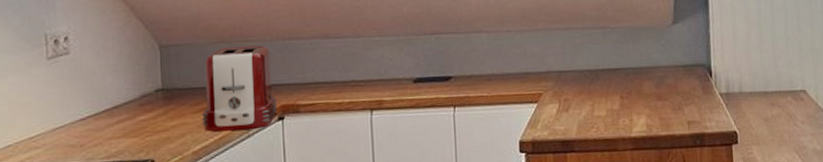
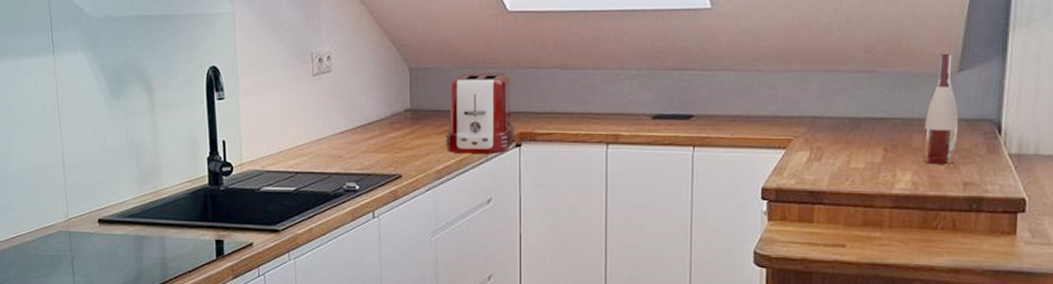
wine bottle: none [650,8,679,107] -> present [923,53,959,164]

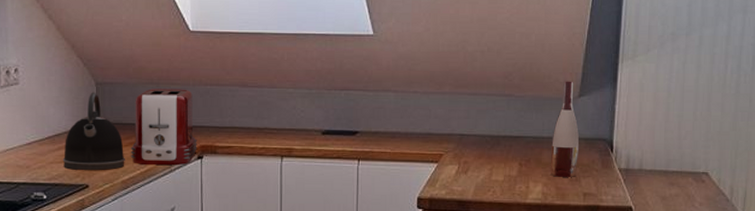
kettle: none [375,78,439,161] -> present [62,92,125,171]

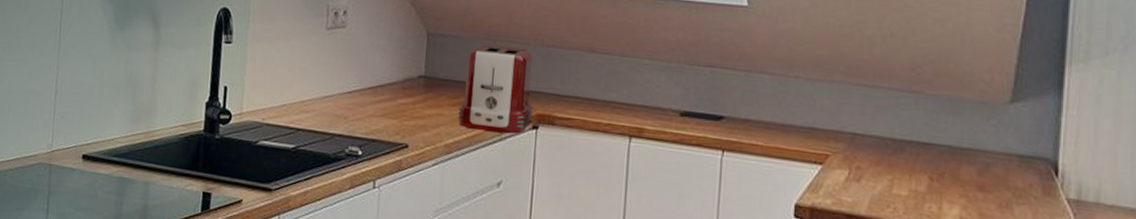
kettle: present [62,92,125,171] -> none [383,42,451,132]
wine bottle: present [551,81,580,177] -> none [972,81,1012,203]

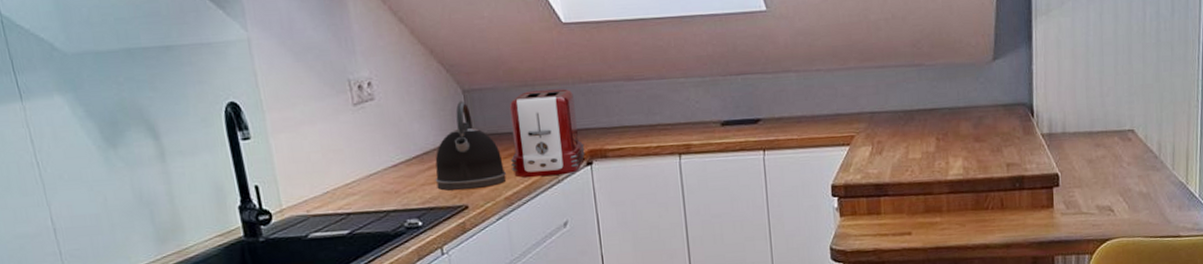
kettle: none [383,42,451,132] -> present [435,100,507,191]

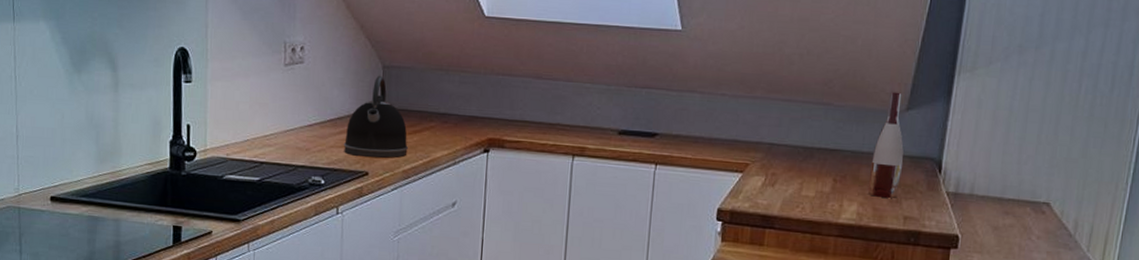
toaster: present [509,88,585,178] -> none [414,75,485,158]
wine bottle: none [968,43,999,149] -> present [868,91,904,198]

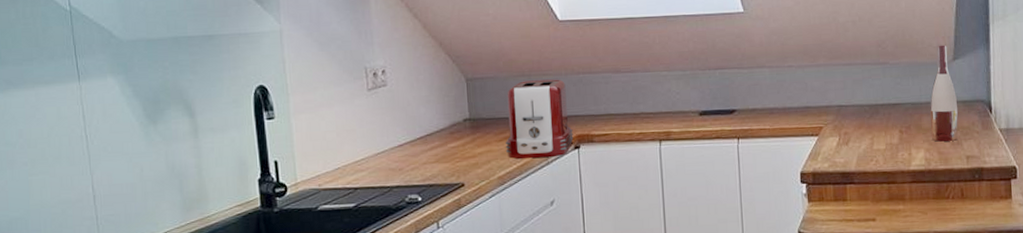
kettle: present [343,75,408,159] -> none [436,88,501,170]
toaster: none [414,75,485,158] -> present [506,79,574,160]

